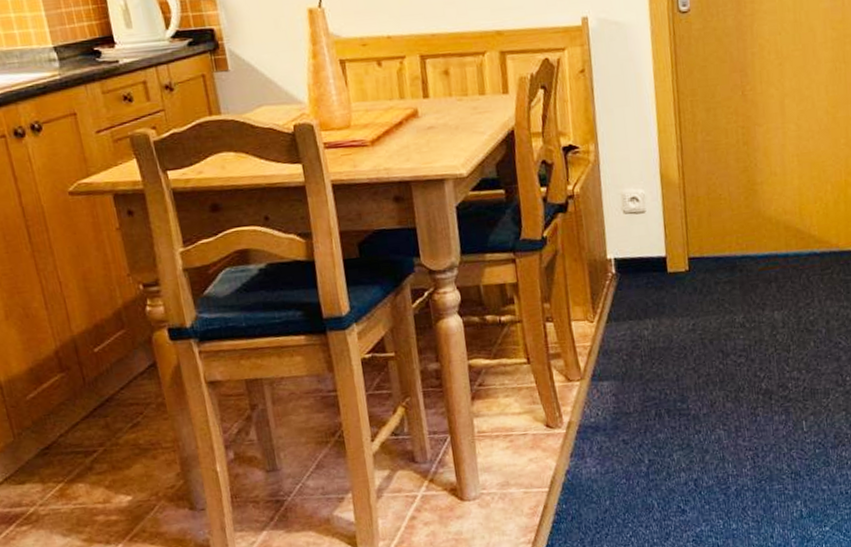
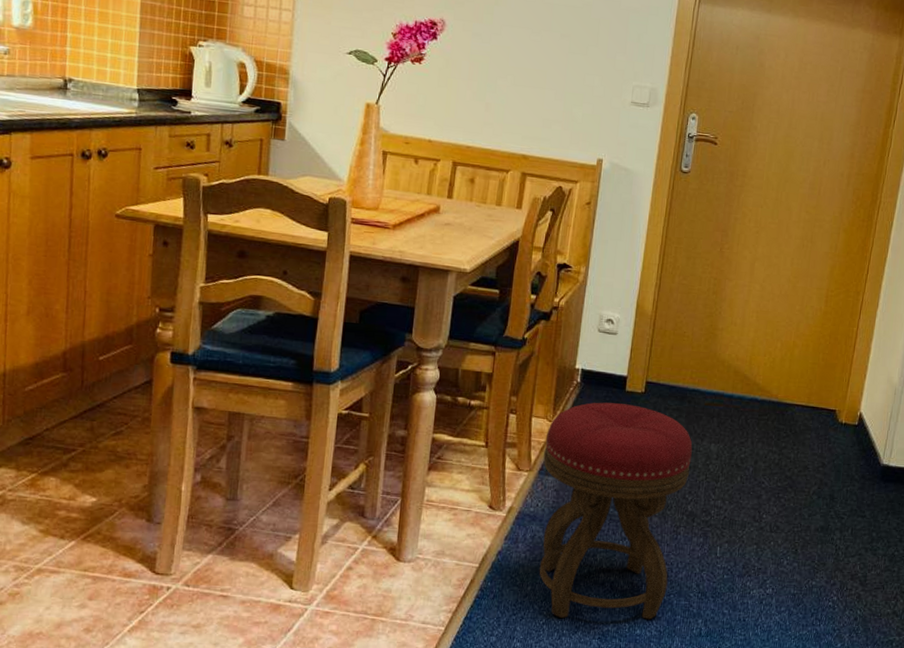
stool: none [591,286,757,527] -> present [539,402,693,620]

